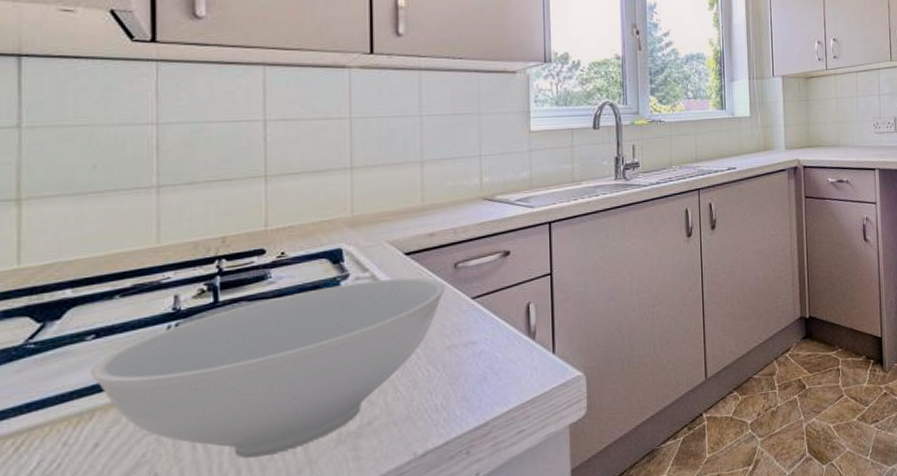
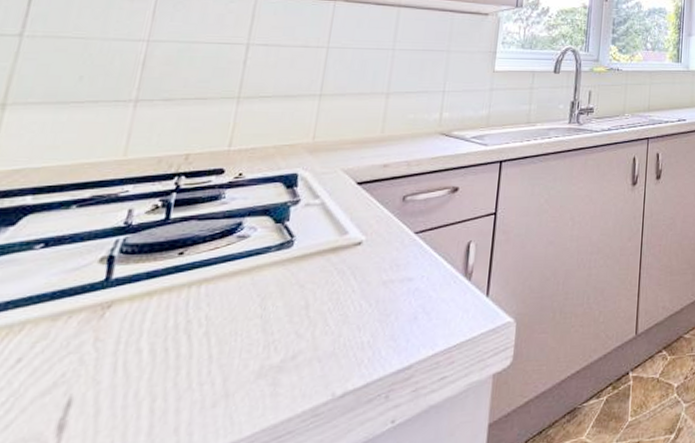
bowl: present [91,277,446,458] -> none [31,207,391,386]

